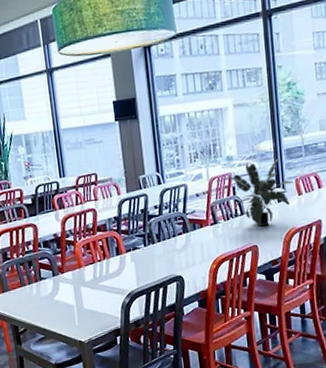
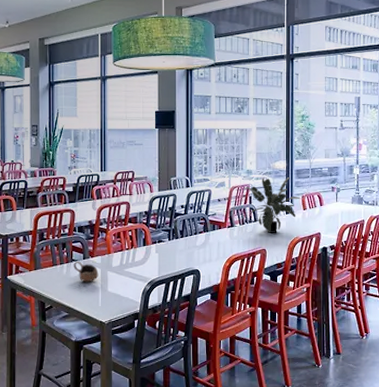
cup: none [43,278,72,301] -> present [73,261,99,282]

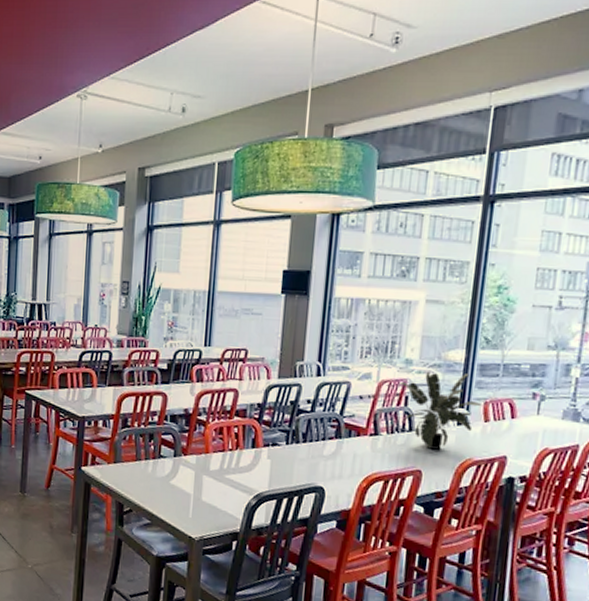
cup: present [73,261,99,282] -> none [161,458,192,486]

